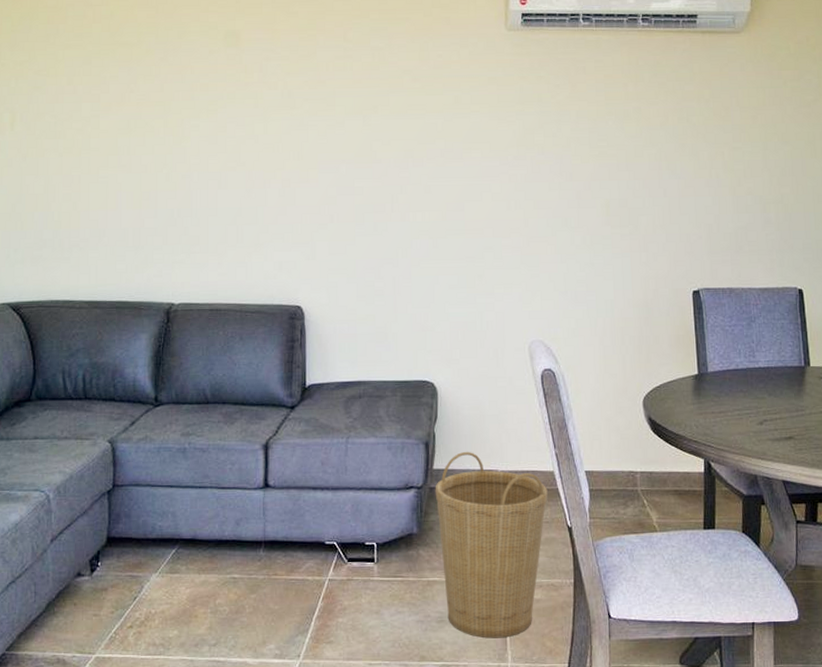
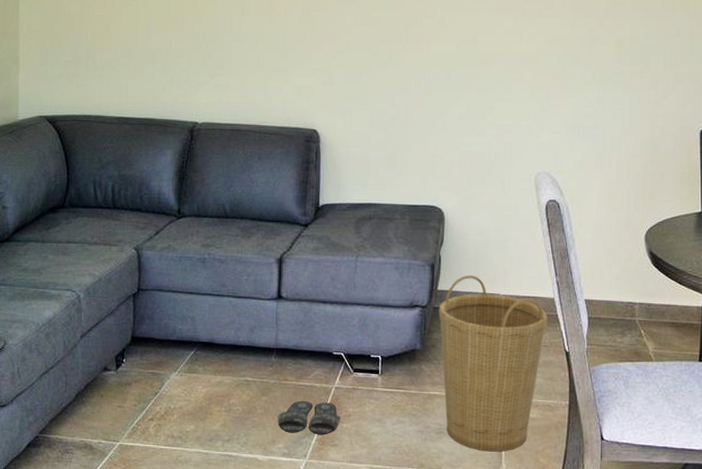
slippers: none [268,596,336,632] -> present [278,400,341,435]

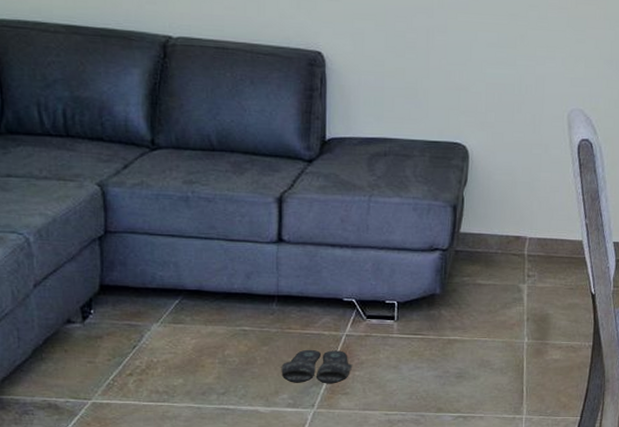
basket: present [438,274,547,452] -> none [460,216,575,393]

